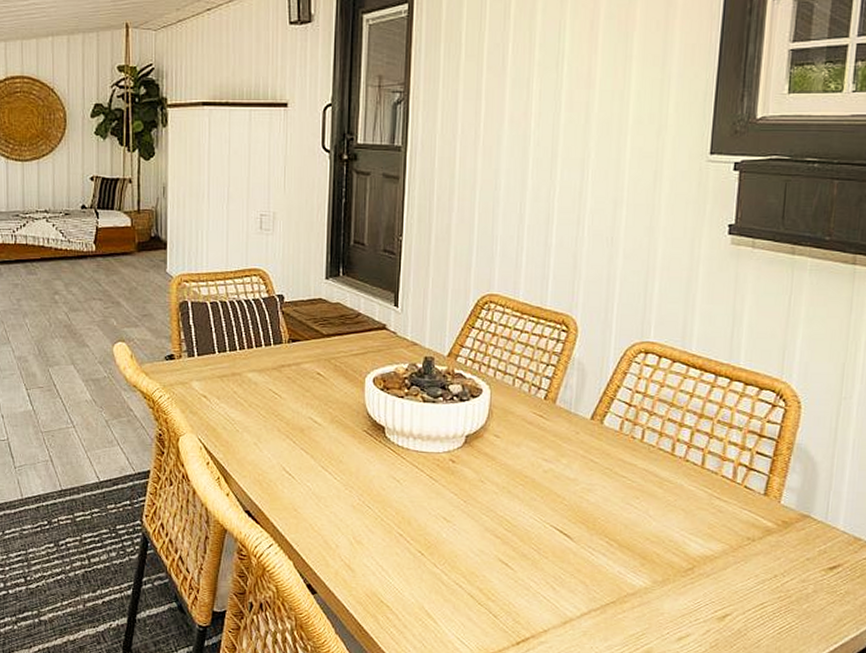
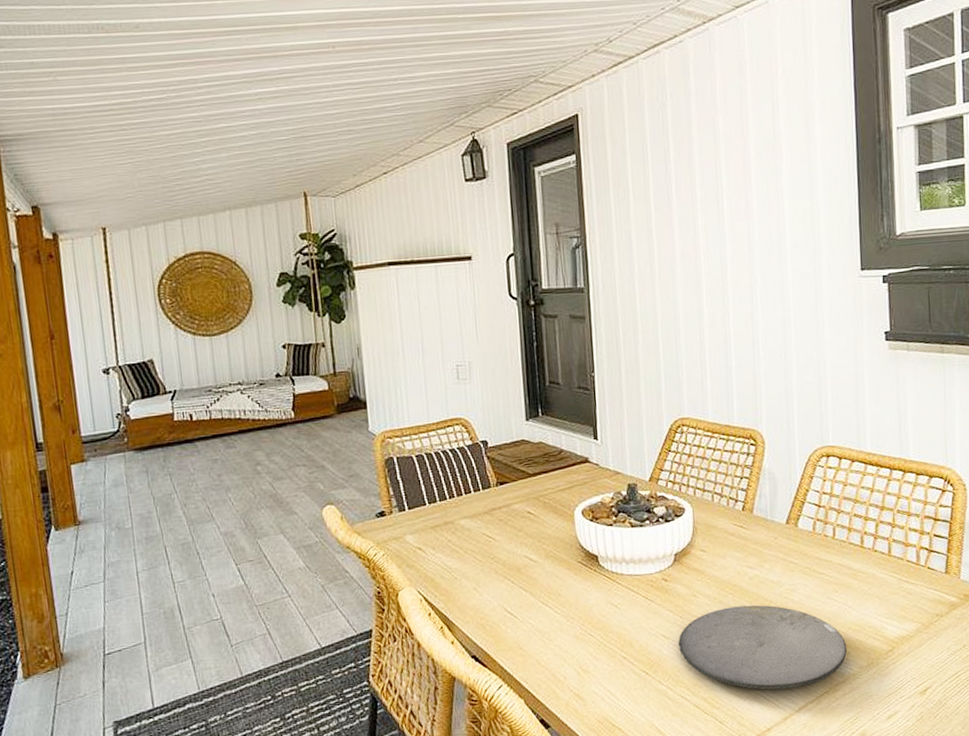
plate: none [458,498,642,592] -> present [677,605,848,690]

